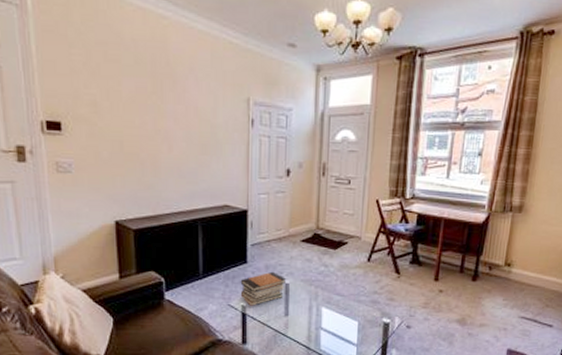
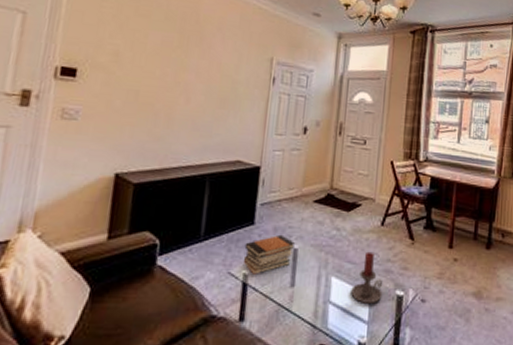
candle holder: none [340,285,371,331] -> present [351,251,383,305]

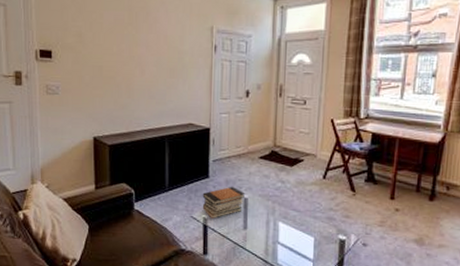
candle holder: present [351,251,383,305] -> none [297,201,327,246]

